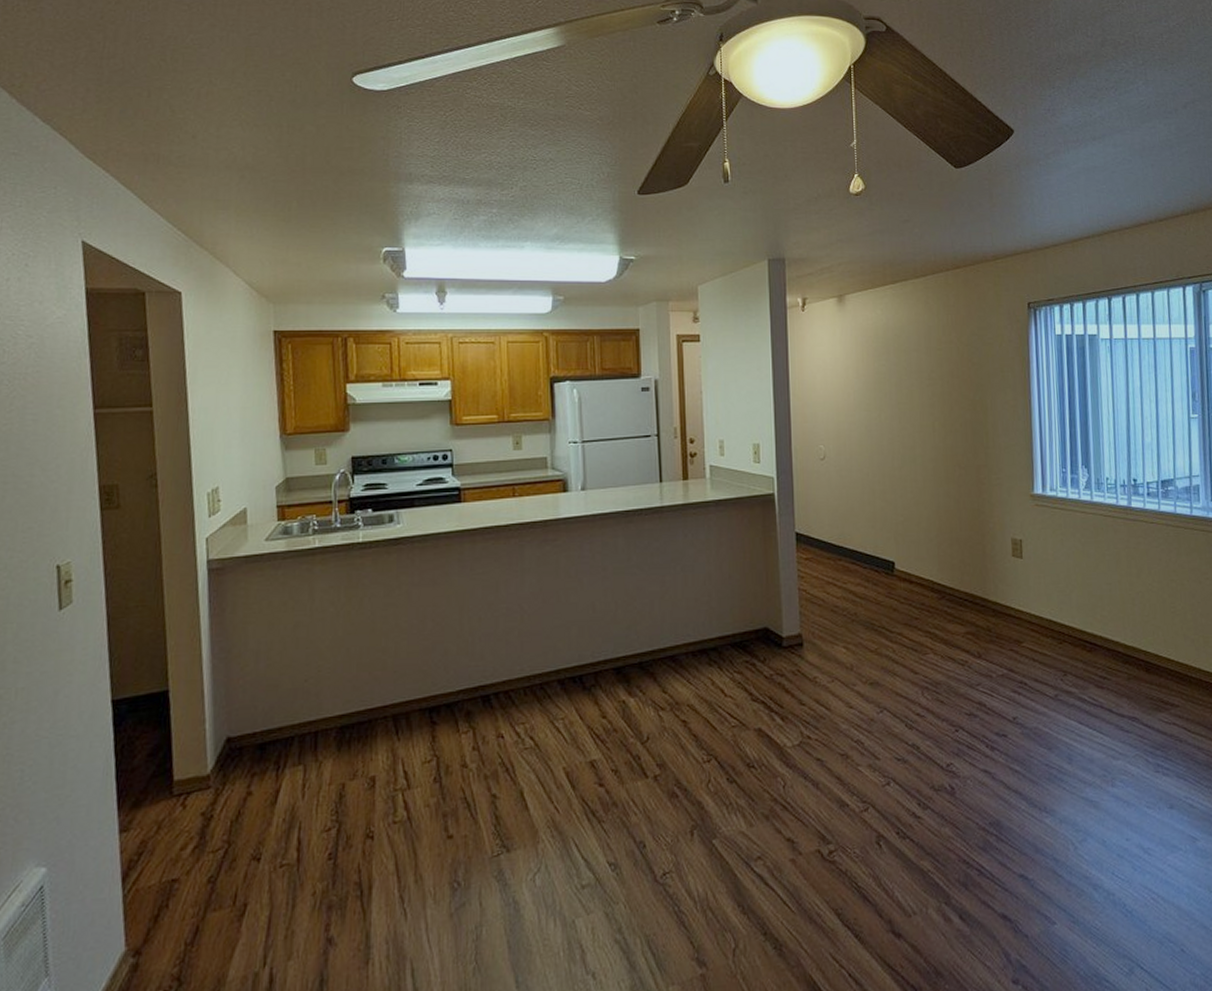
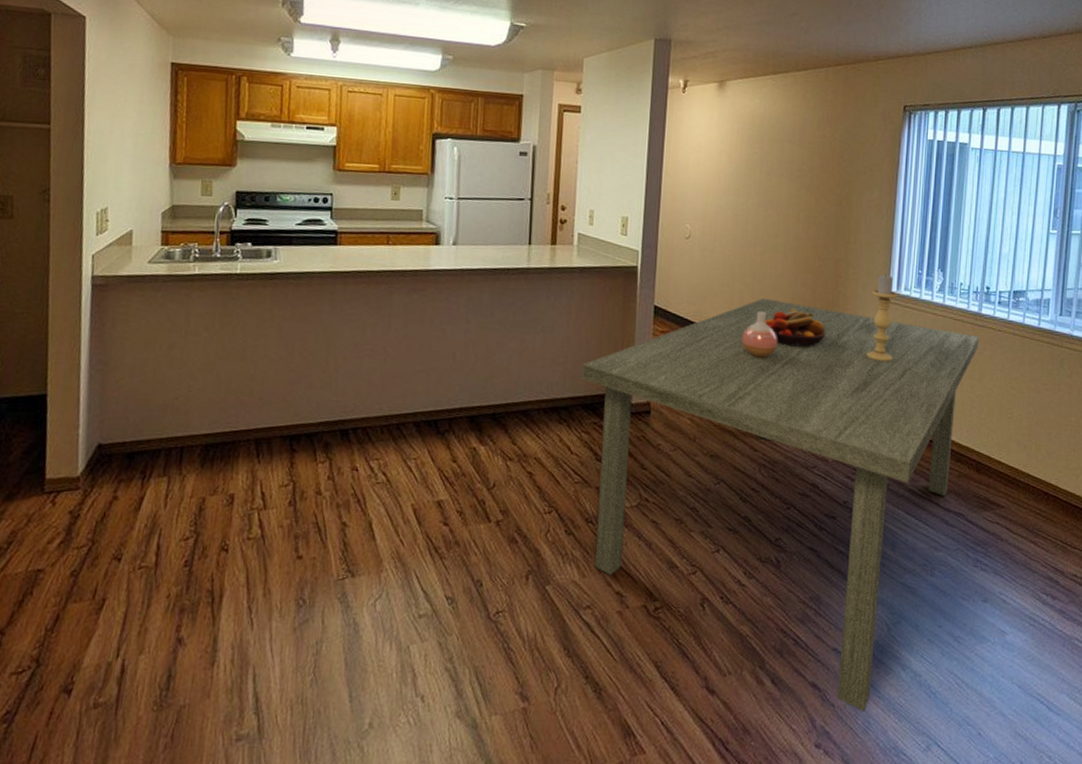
dining table: none [728,513,1133,940] -> present [581,298,979,712]
vase: none [889,527,927,576] -> present [741,311,778,358]
fruit bowl: none [911,520,975,562] -> present [765,307,825,348]
candle holder: none [1017,476,1047,567] -> present [866,274,897,362]

